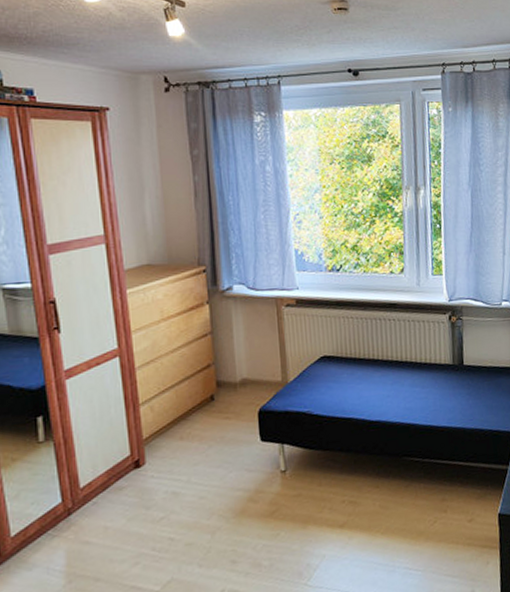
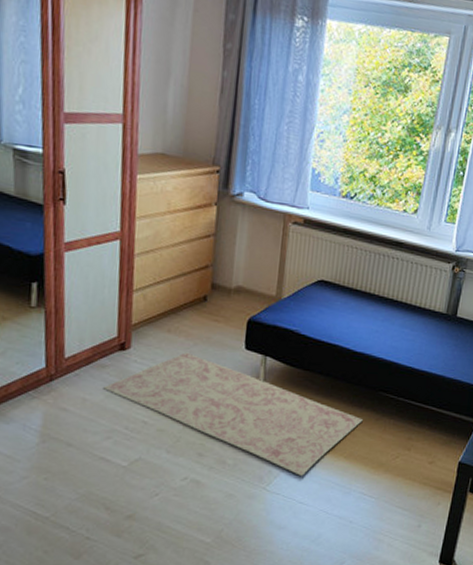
rug: none [124,456,393,564] -> present [103,352,363,477]

